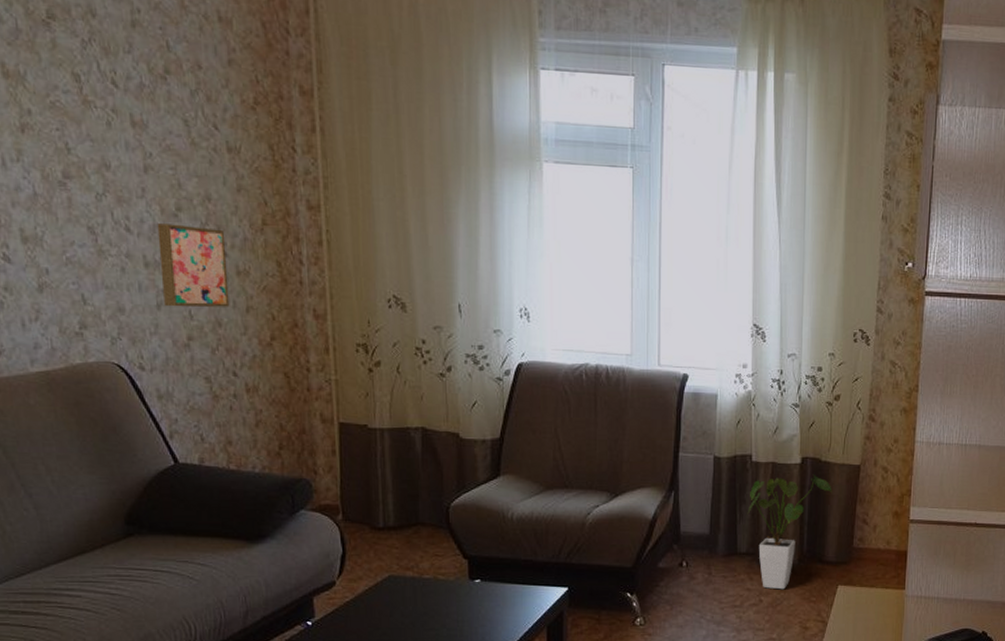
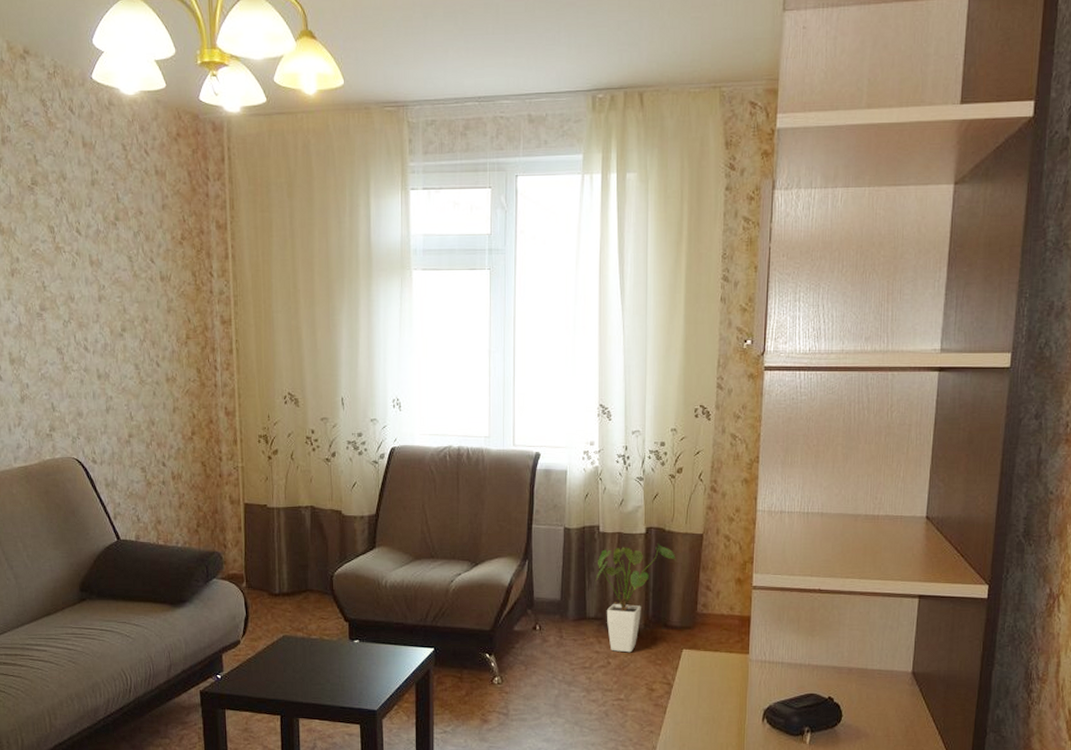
wall art: present [157,223,230,307] -> none [107,342,161,410]

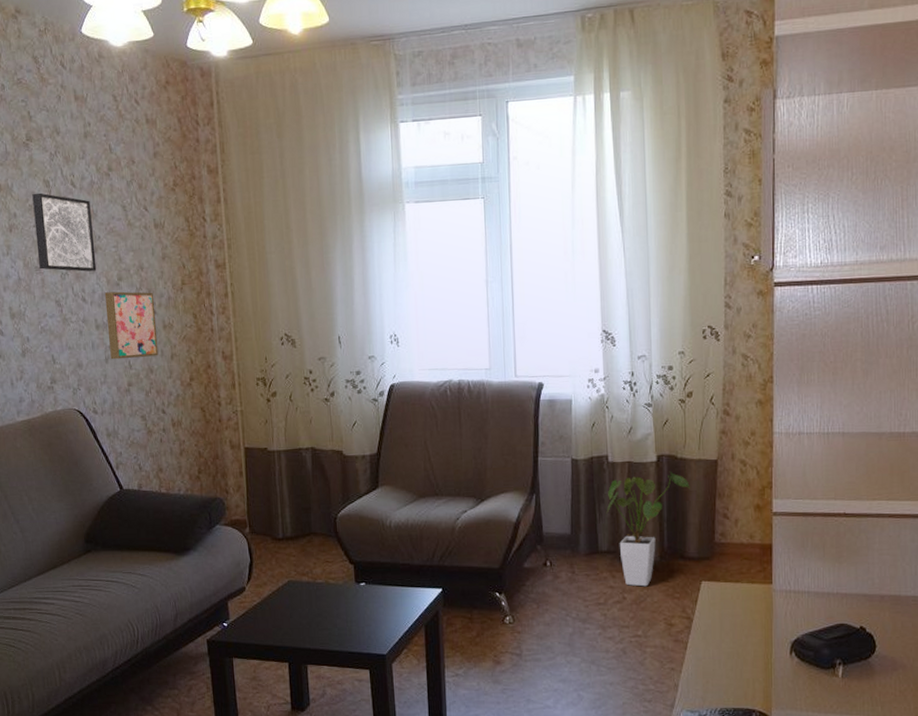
wall art: none [36,238,100,321] -> present [32,192,97,272]
wall art: none [107,342,161,410] -> present [104,291,159,360]

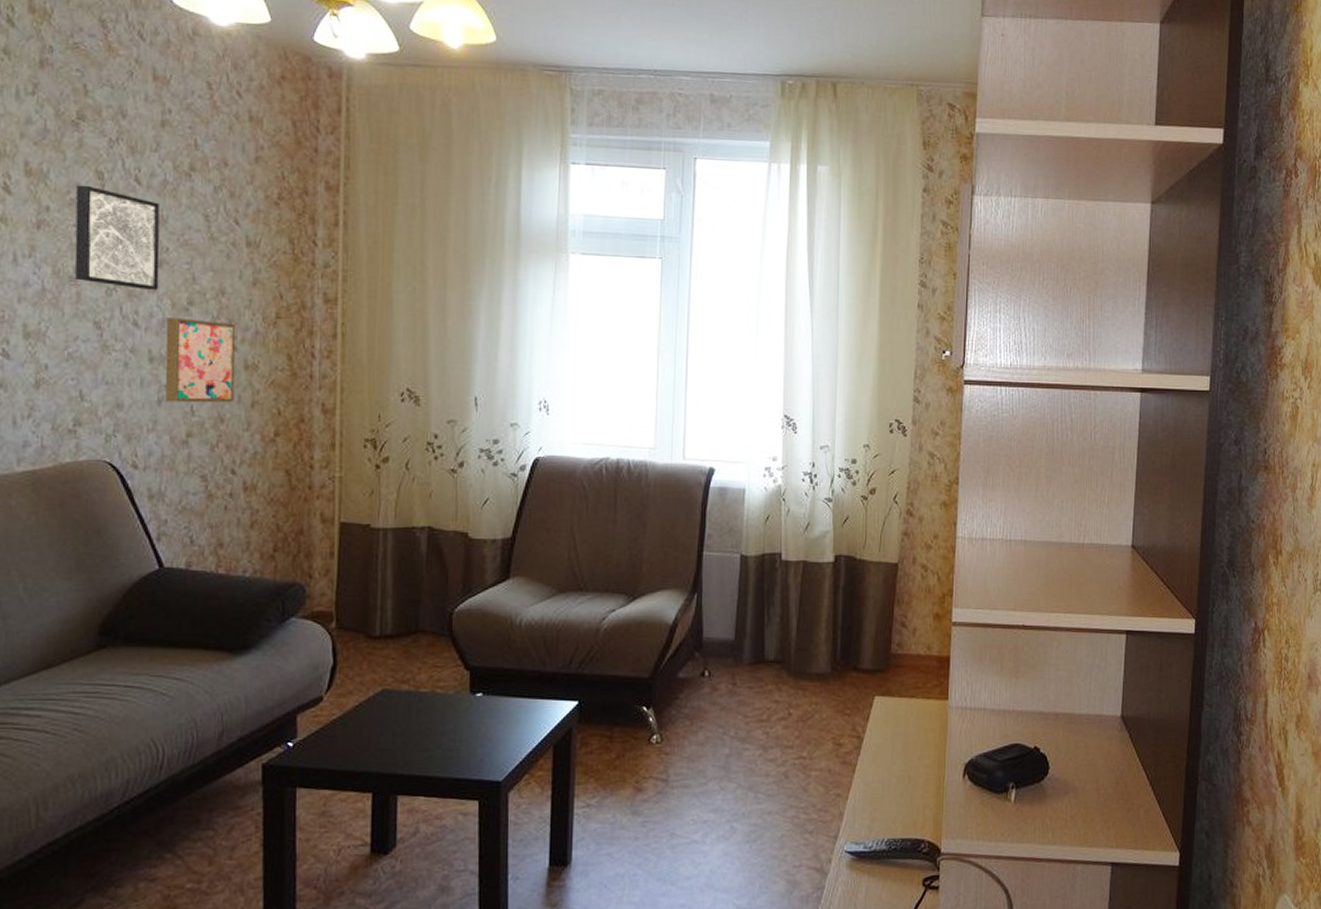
house plant: present [606,471,690,587] -> none [776,573,868,702]

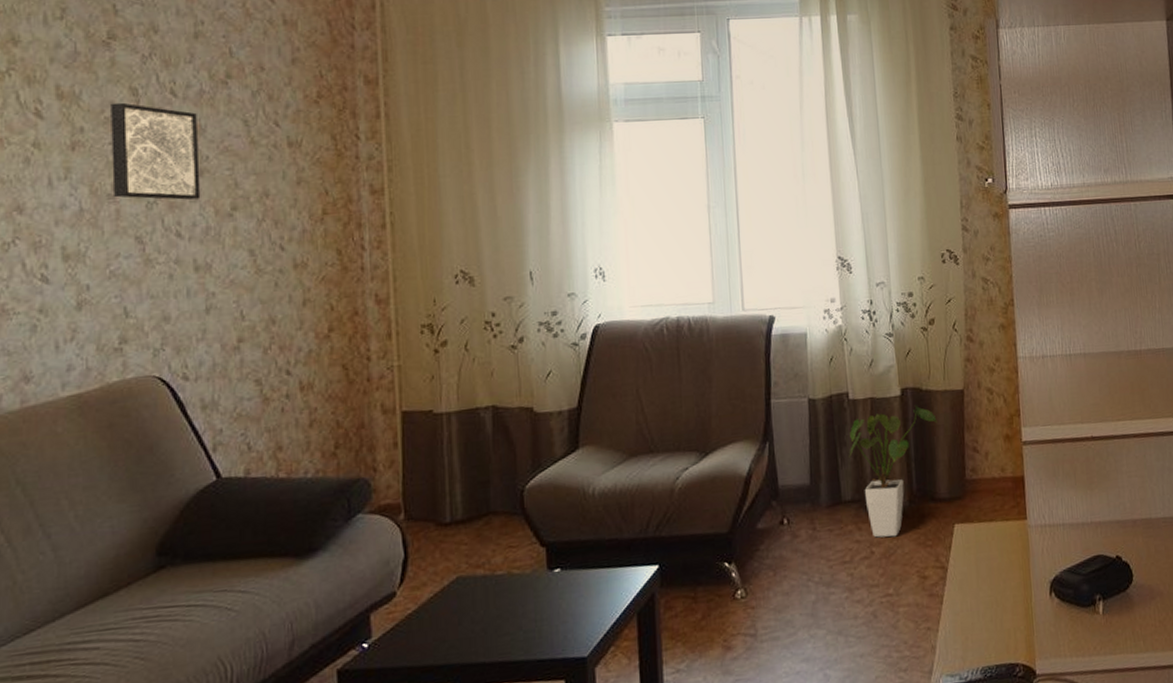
wall art: present [165,318,236,403] -> none [210,223,285,310]
house plant: none [776,573,868,702] -> present [849,405,937,538]

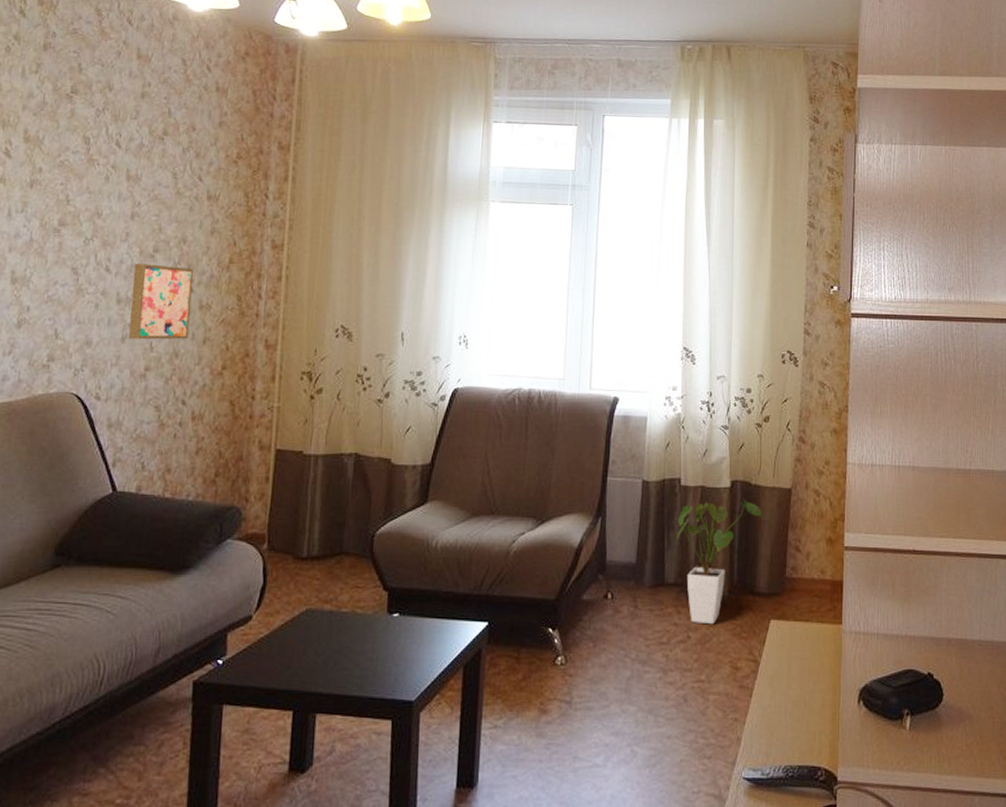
wall art: present [111,102,201,200] -> none [59,149,135,239]
wall art: none [210,223,285,310] -> present [129,264,194,340]

